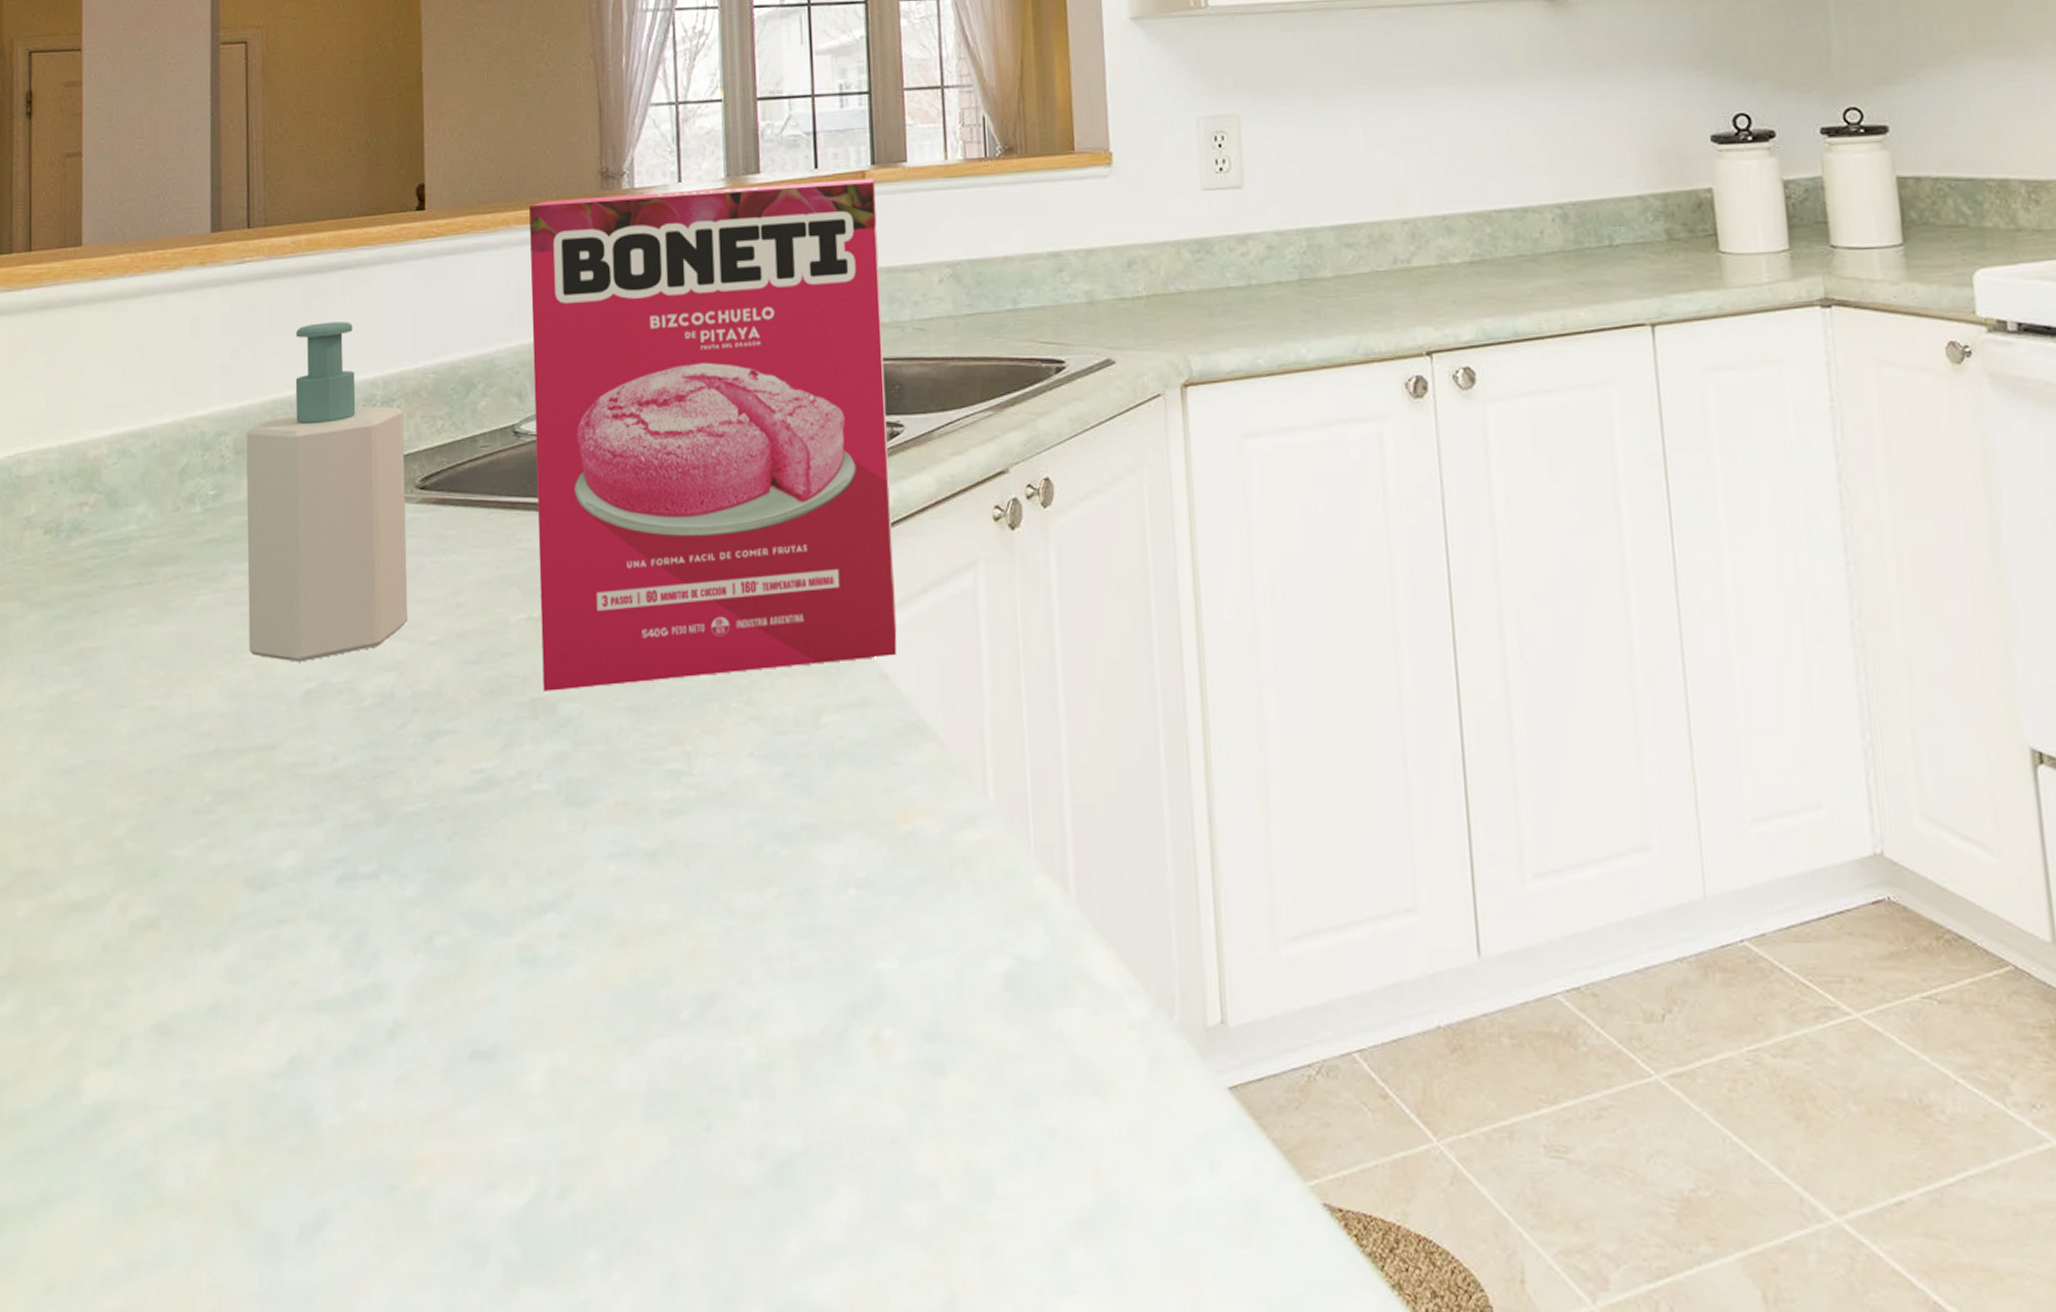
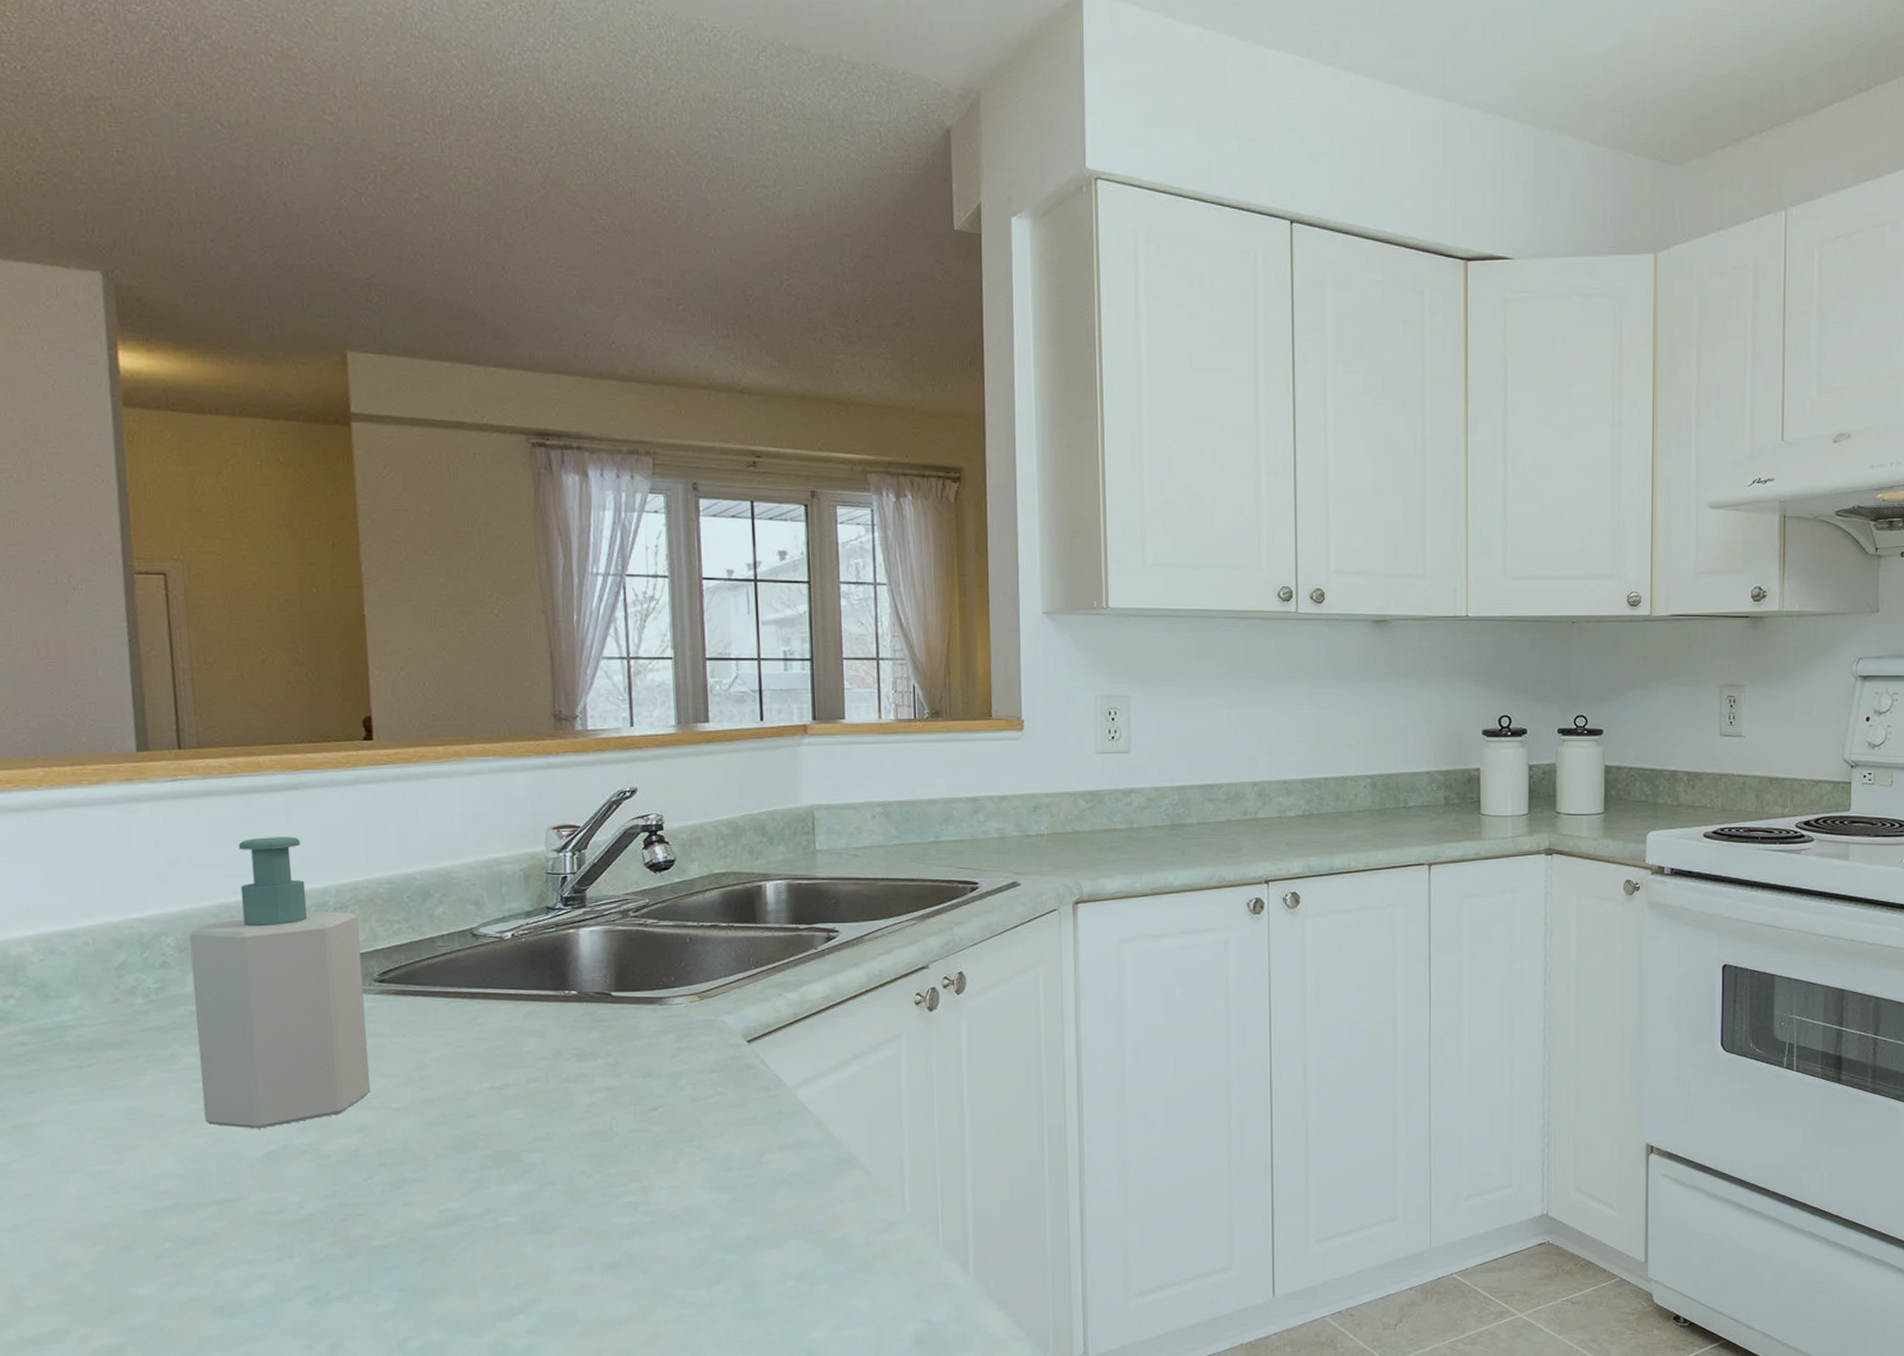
cereal box: present [529,178,897,691] -> none [482,731,831,1145]

